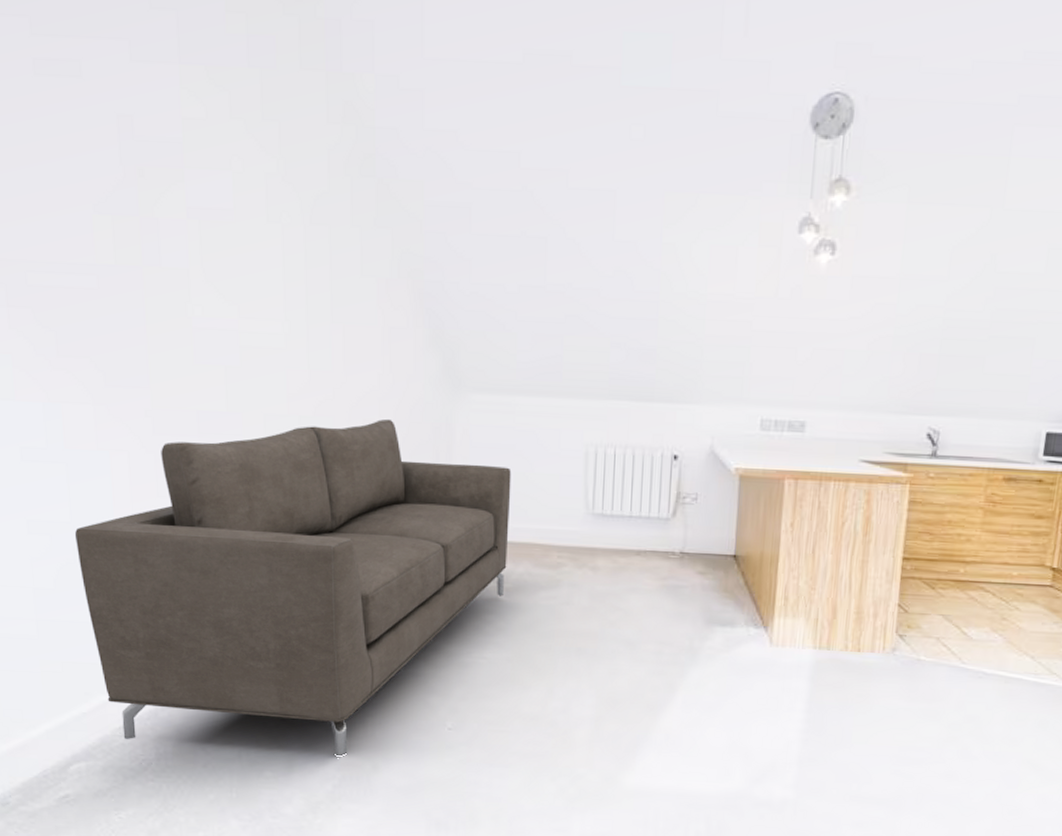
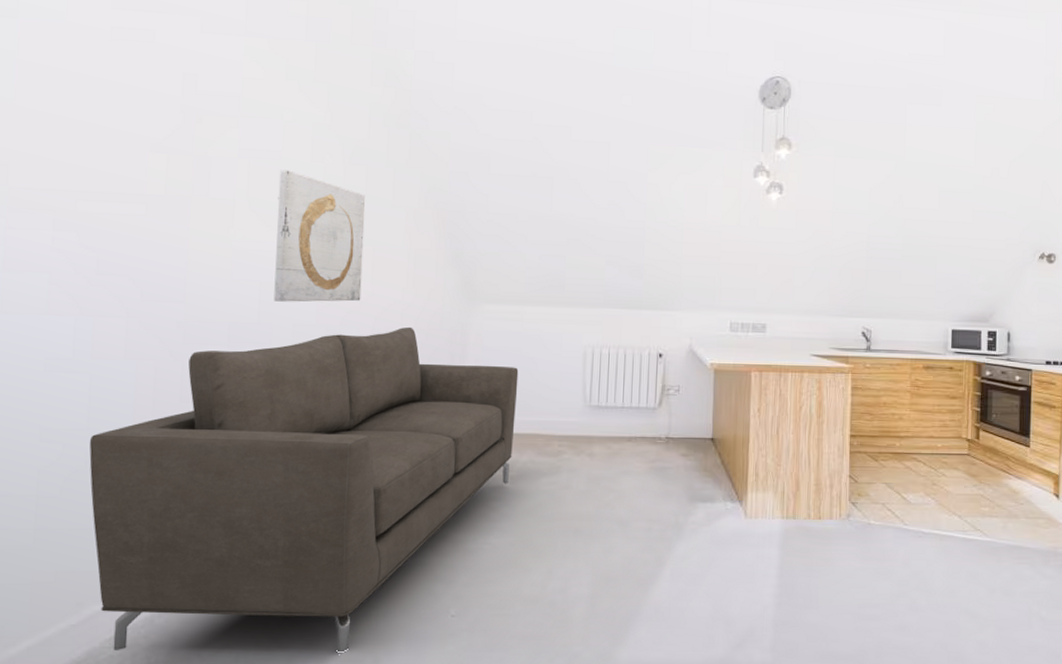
wall art: none [233,232,334,389] -> present [274,170,365,302]

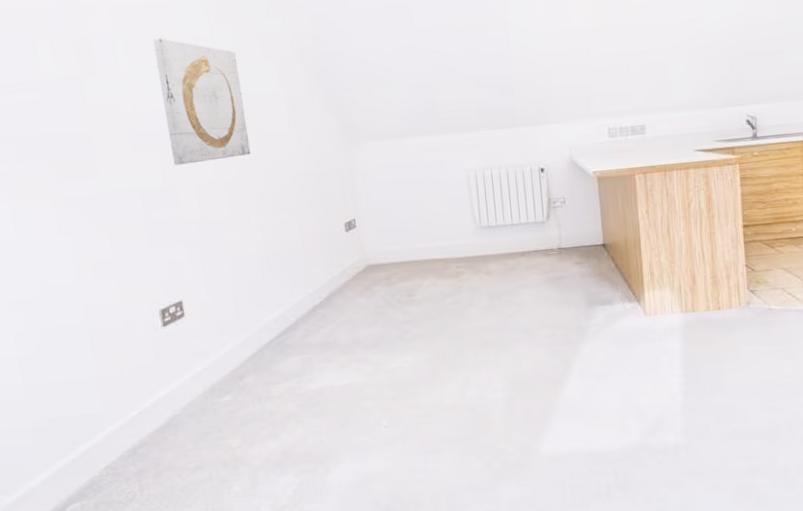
sofa: present [89,326,519,654] -> none [48,173,416,477]

